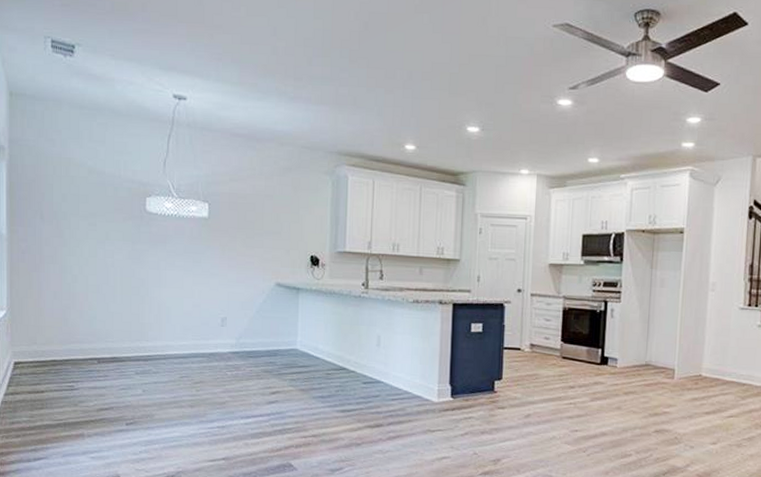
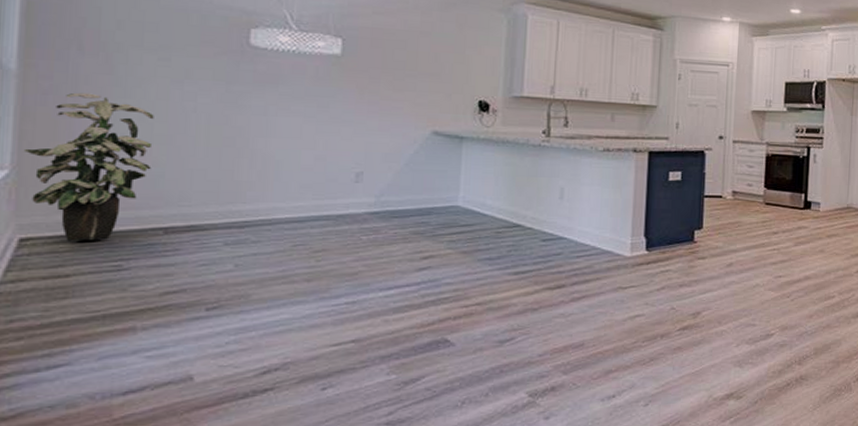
indoor plant: none [13,251,88,366] -> present [23,92,154,241]

